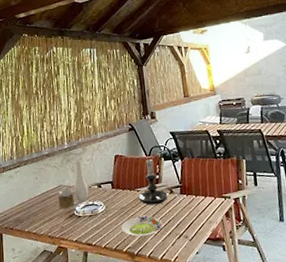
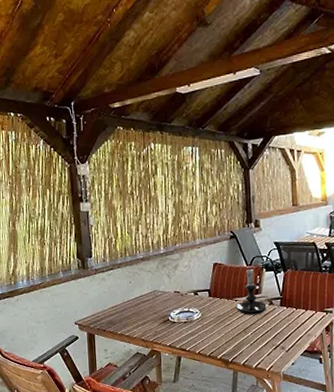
vase: present [58,159,89,209] -> none [152,265,185,314]
salad plate: present [121,215,163,237] -> none [217,324,259,345]

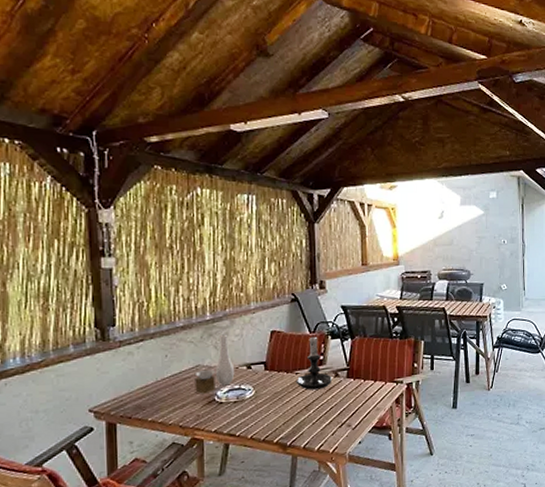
vase: none [152,265,185,314] -> present [194,334,235,394]

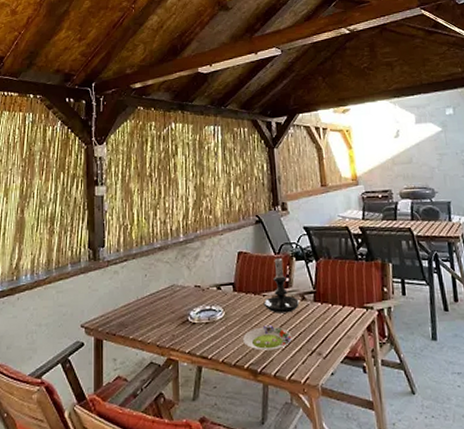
vase: present [194,334,235,394] -> none [170,255,206,314]
salad plate: none [273,401,323,426] -> present [243,325,292,351]

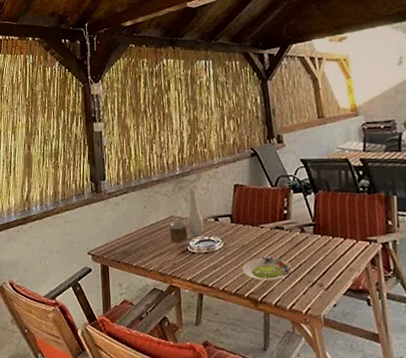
vase: none [170,255,206,314] -> present [169,187,204,244]
candle holder: present [263,255,300,314] -> none [262,187,299,245]

